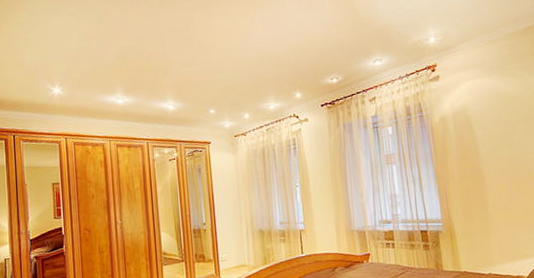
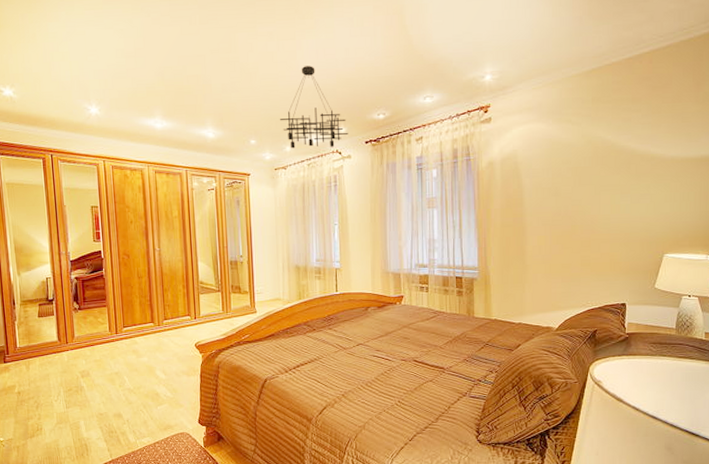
chandelier: none [238,38,305,116] -> present [280,66,349,149]

